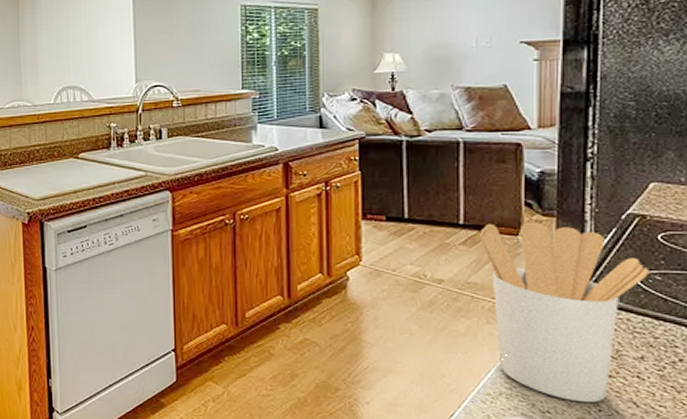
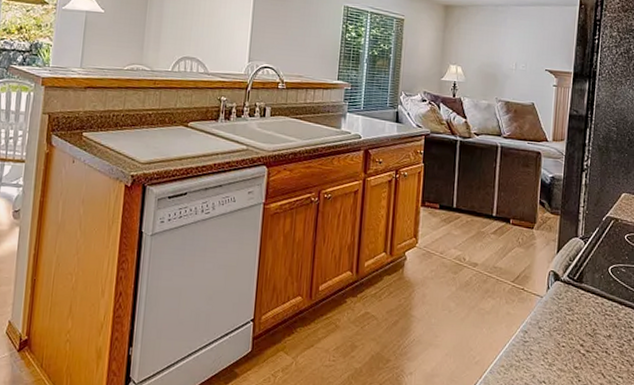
utensil holder: present [480,222,650,403] -> none [506,217,618,374]

